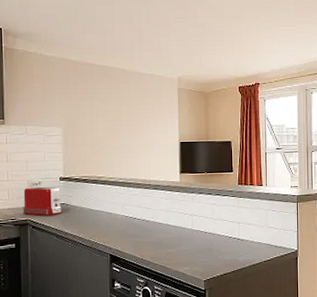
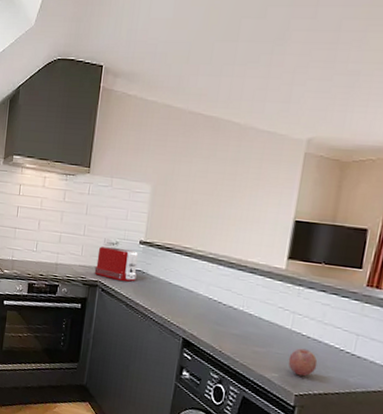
fruit: none [194,242,215,265] -> present [288,348,318,377]

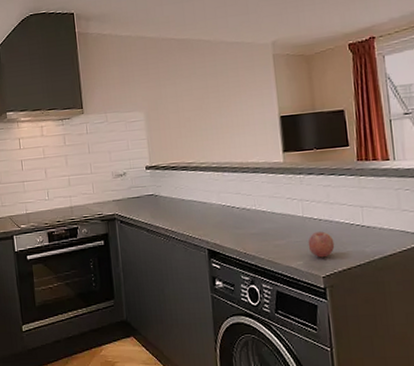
toaster: present [94,246,138,282] -> none [108,177,151,210]

